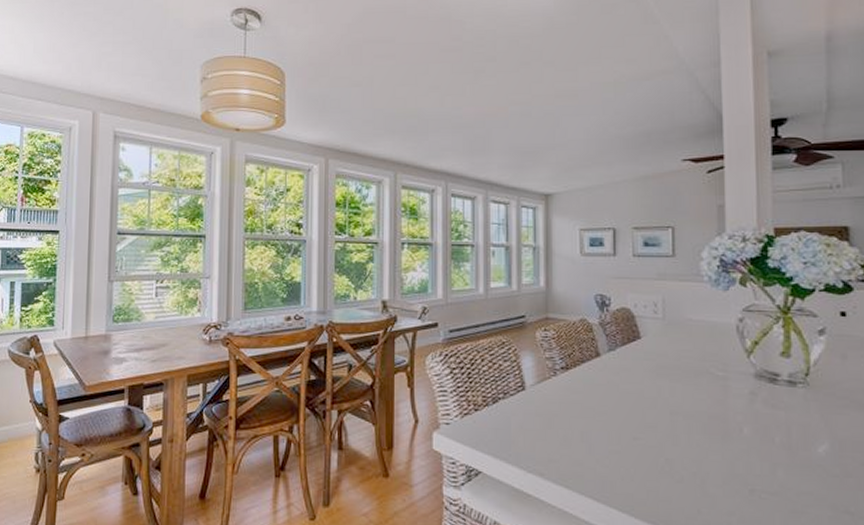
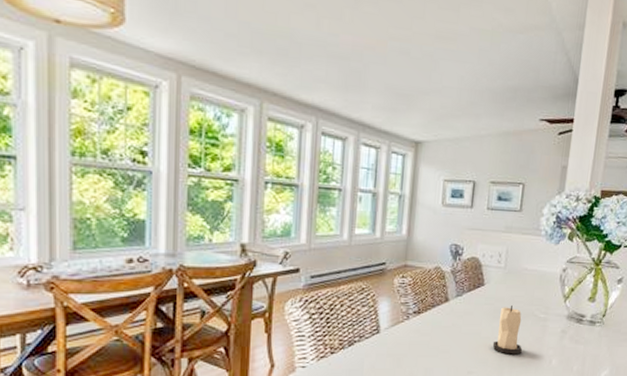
candle: none [660,360,700,420] -> present [492,304,522,355]

